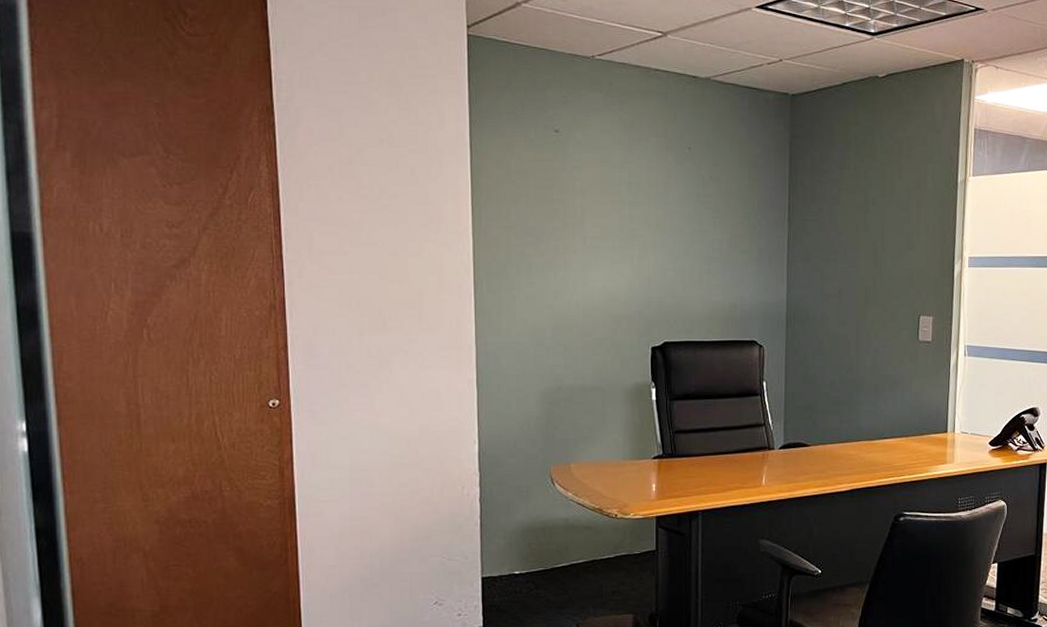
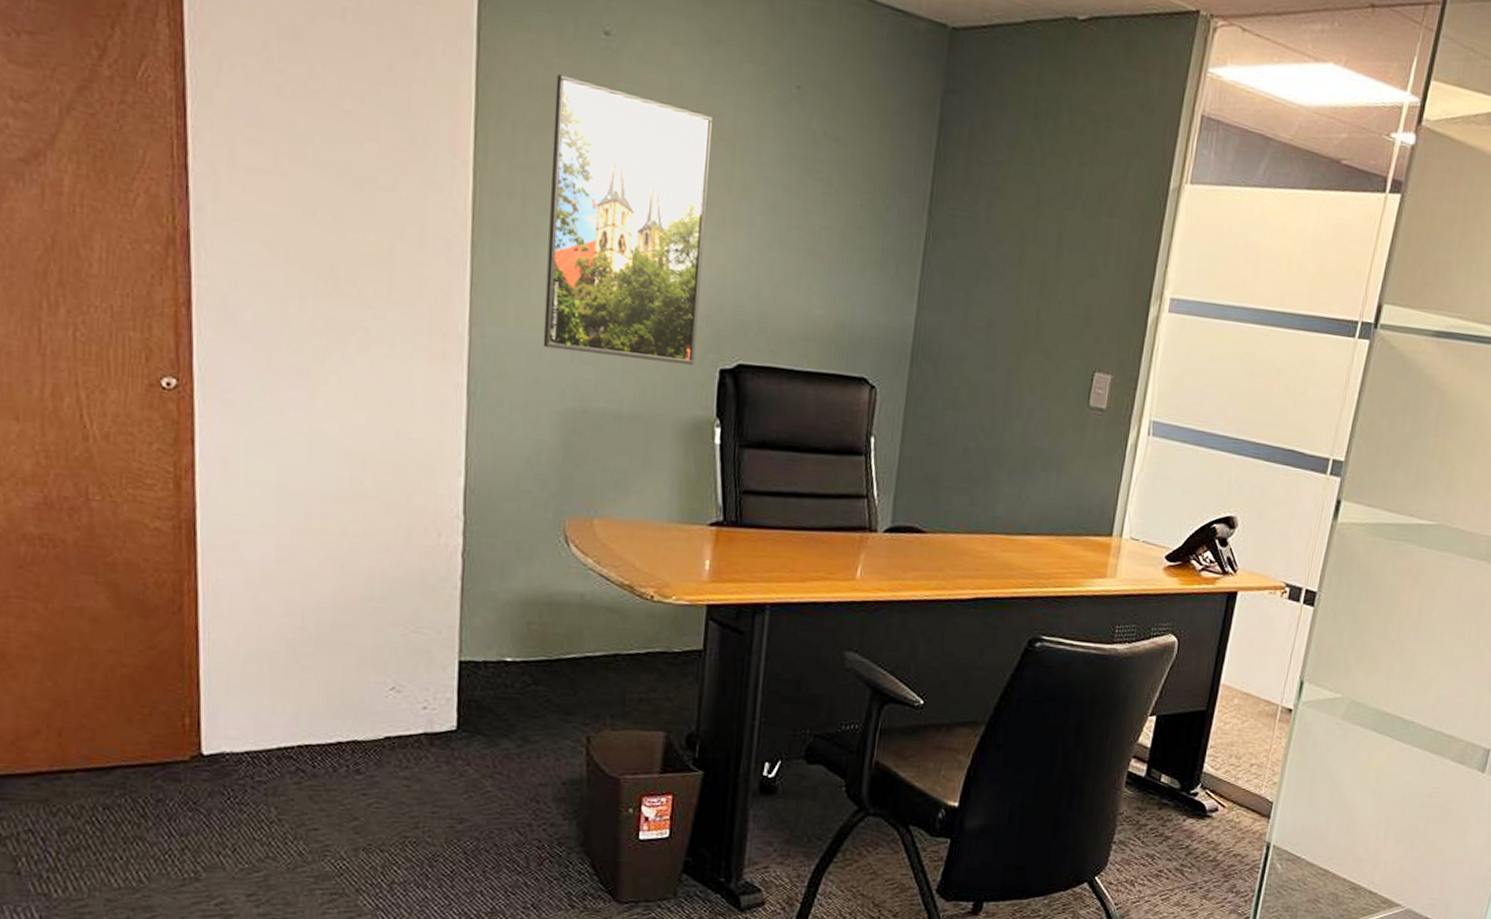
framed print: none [525,162,634,348] -> present [543,74,714,365]

